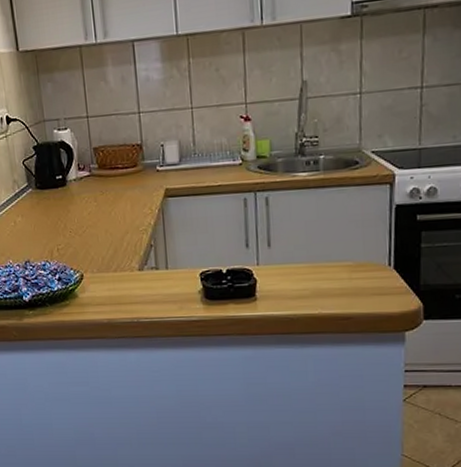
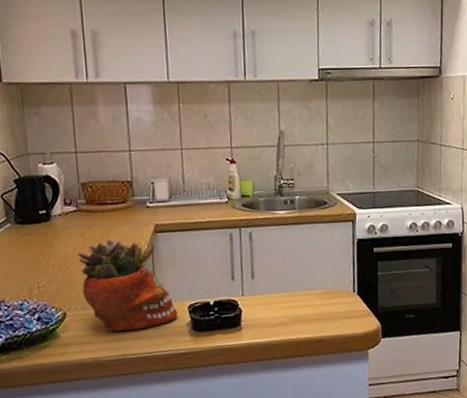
succulent planter: none [93,202,189,296] -> present [78,237,178,332]

